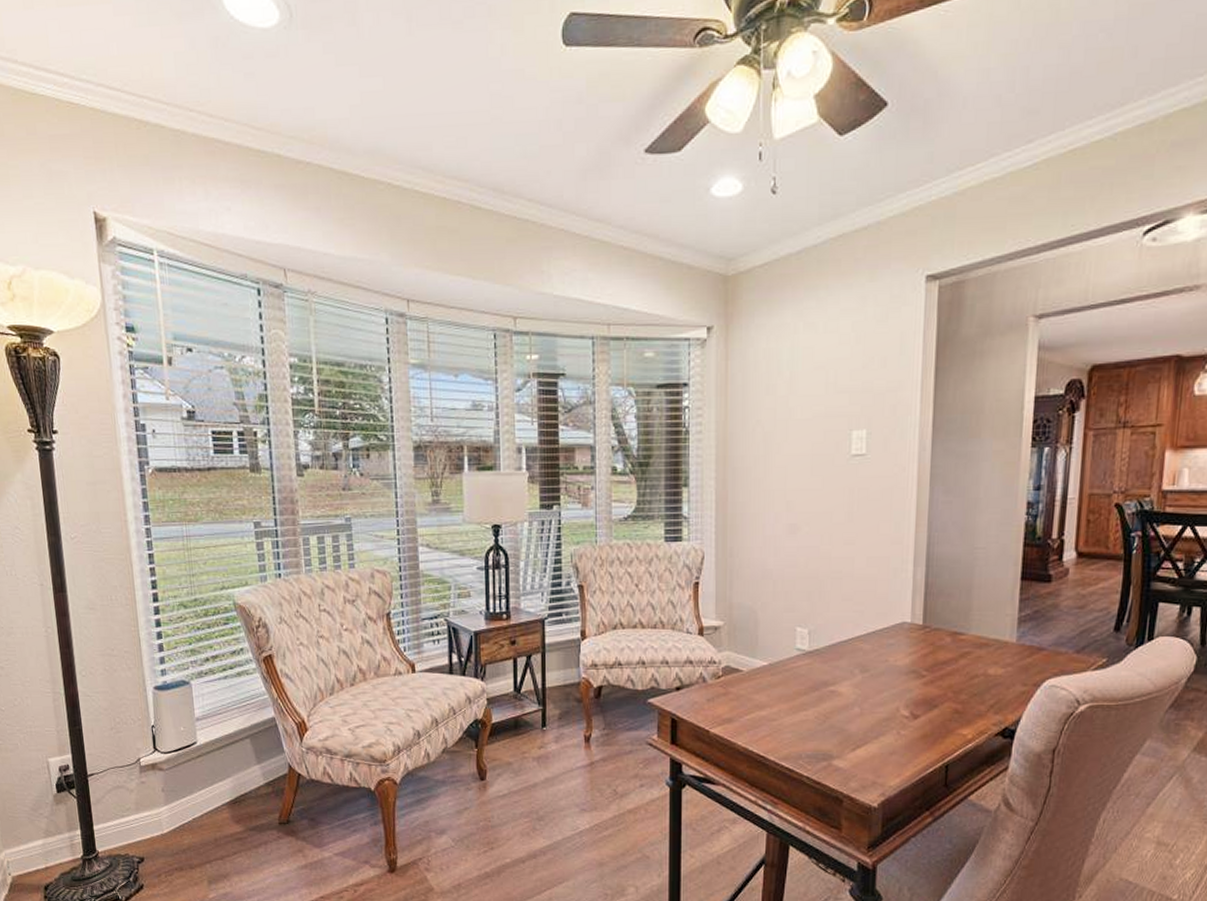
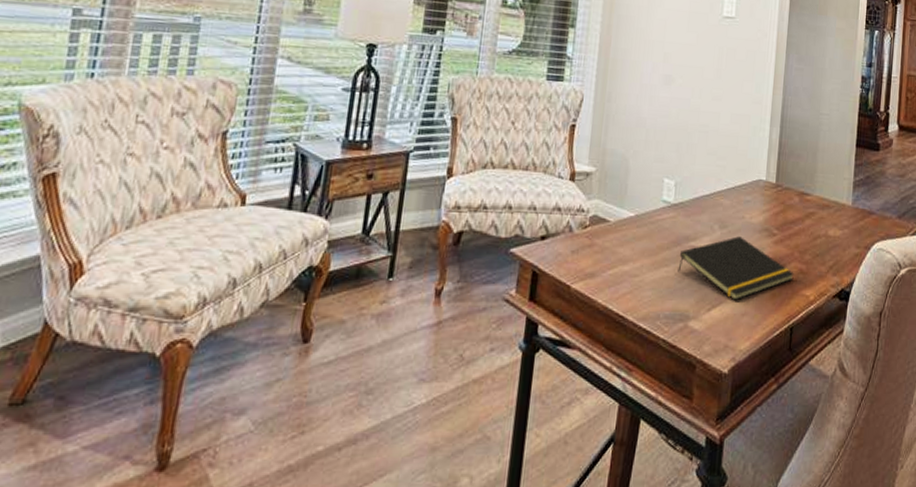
notepad: none [817,679,948,741] -> present [678,236,794,301]

